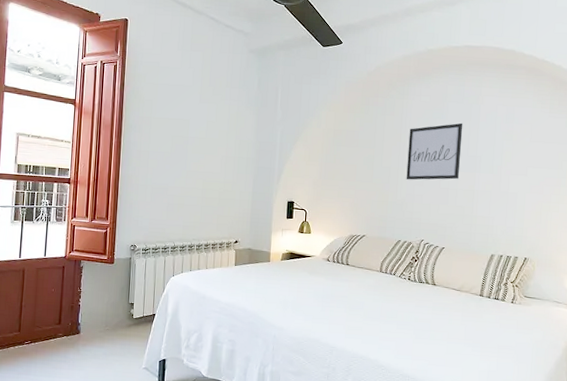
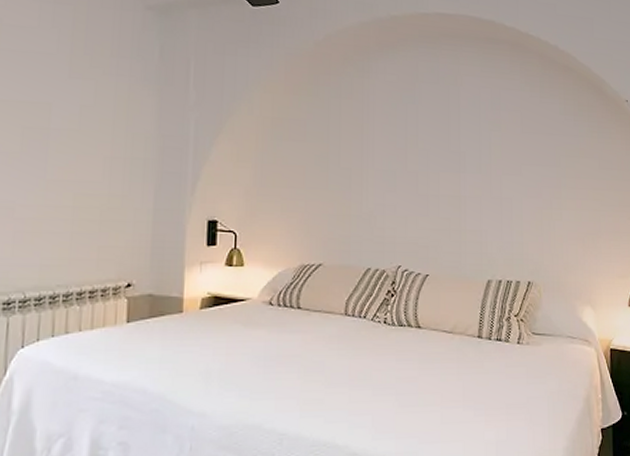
wall art: present [406,122,463,180] -> none [373,109,441,185]

